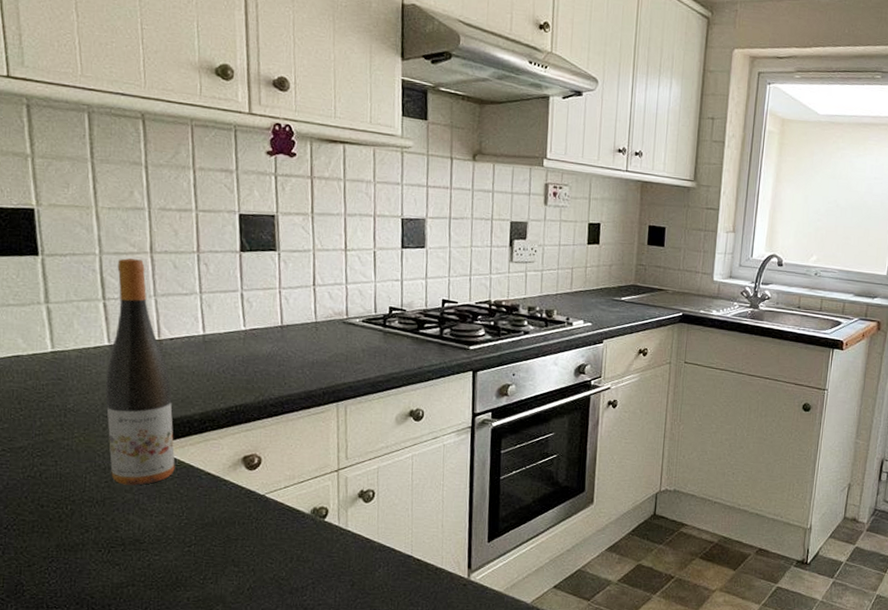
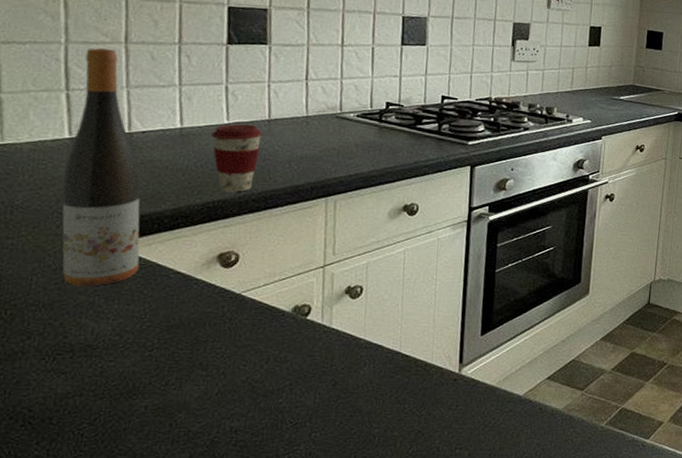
coffee cup: none [231,330,277,397] -> present [211,124,263,192]

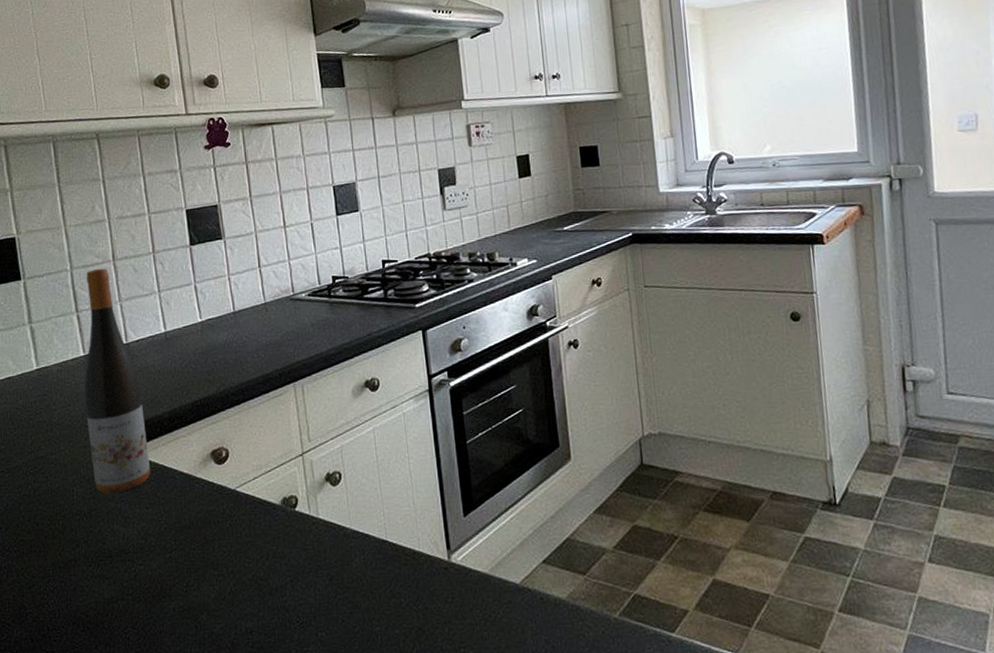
coffee cup: present [211,124,263,192] -> none [190,319,231,389]

